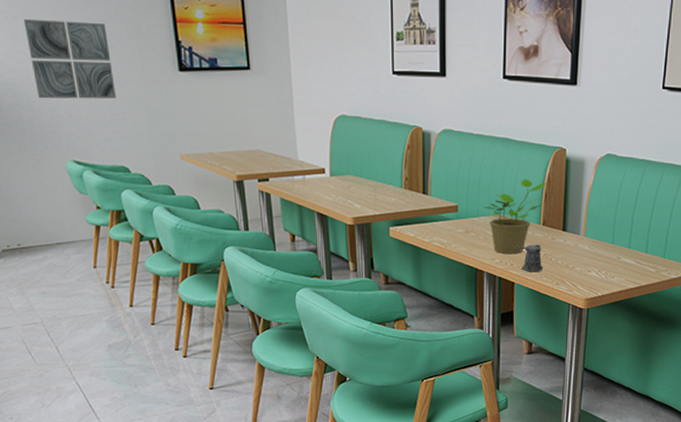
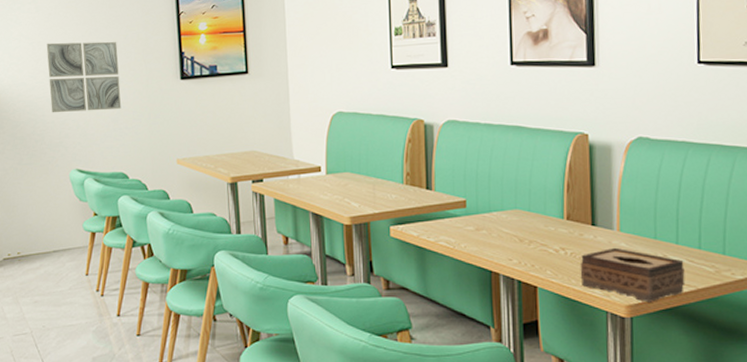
potted plant: present [484,179,547,254] -> none [496,169,569,253]
pepper shaker: present [515,244,544,272] -> none [536,242,571,274]
tissue box: none [550,250,633,296] -> present [580,247,686,302]

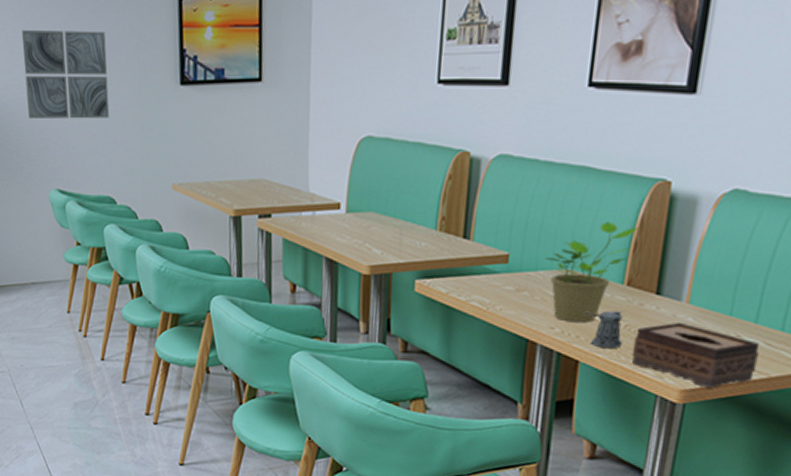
potted plant: none [496,169,569,253] -> present [545,222,639,322]
pepper shaker: none [536,242,571,274] -> present [585,311,623,349]

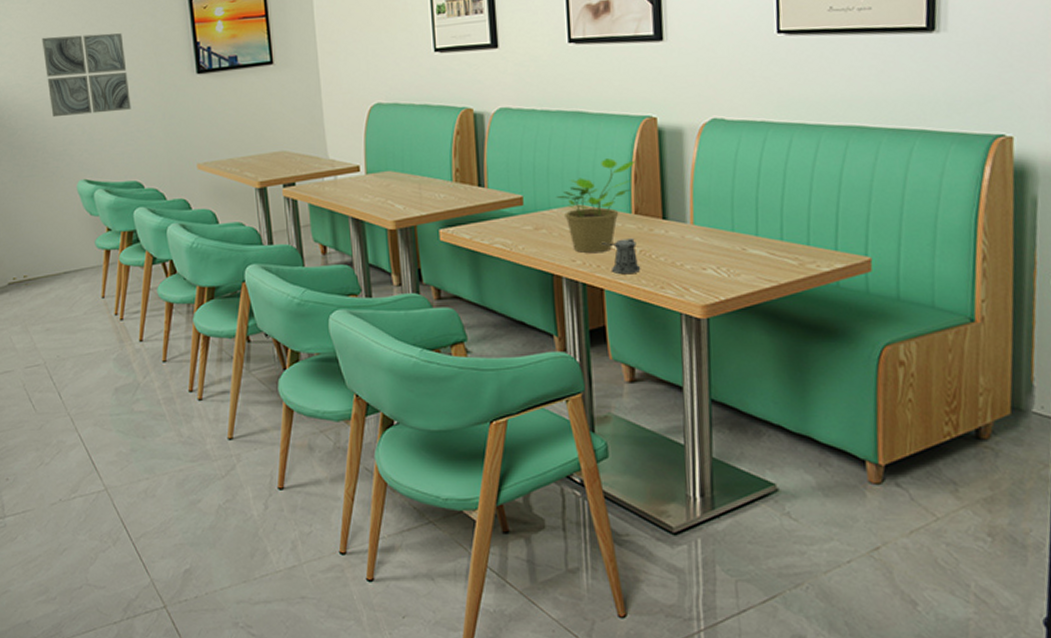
tissue box: present [632,322,760,389] -> none [650,242,767,301]

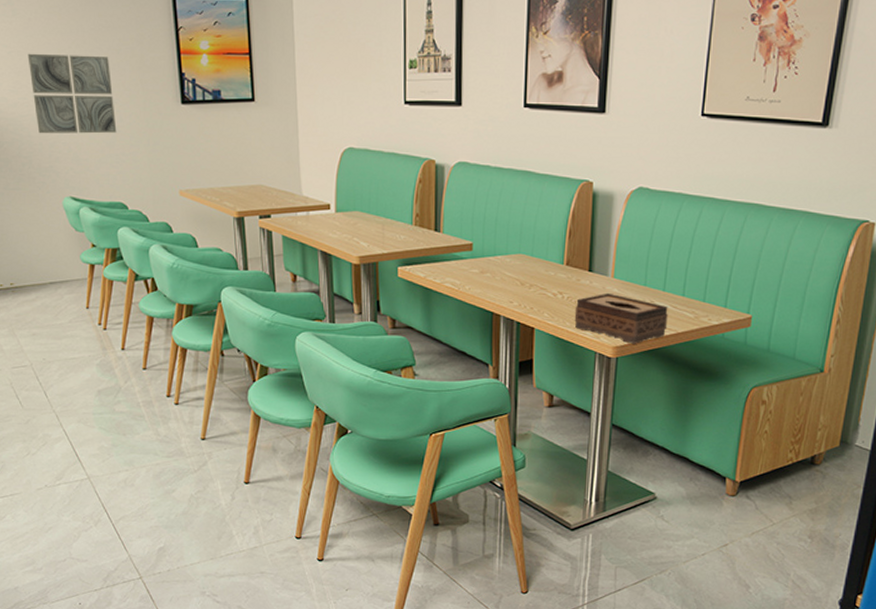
potted plant: present [556,158,636,253] -> none [501,215,571,296]
pepper shaker: present [601,238,641,275] -> none [536,286,567,317]
tissue box: none [650,242,767,301] -> present [574,292,668,344]

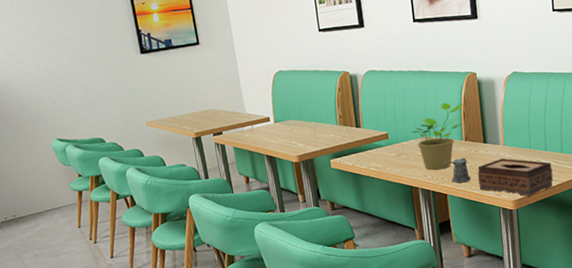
wall art: present [27,53,117,134] -> none [13,25,91,92]
potted plant: none [501,215,571,296] -> present [411,103,464,170]
pepper shaker: none [536,286,567,317] -> present [444,158,471,183]

